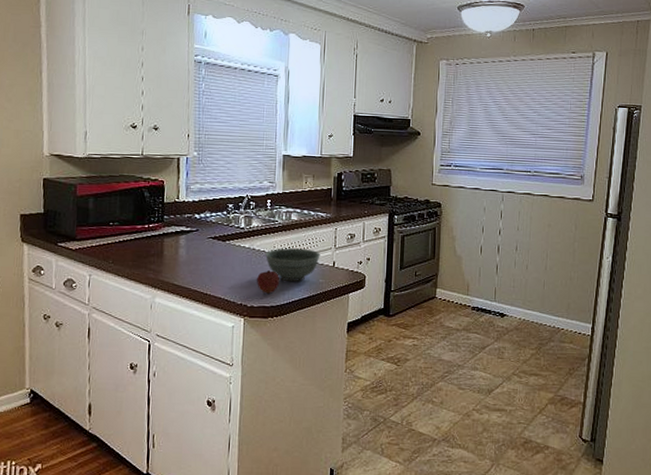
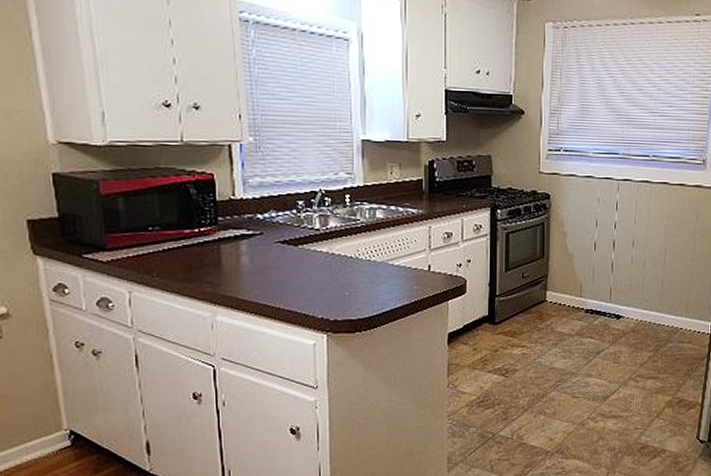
fruit: present [257,270,279,294] -> none [339,278,366,305]
bowl: present [265,248,320,282] -> none [348,251,413,291]

